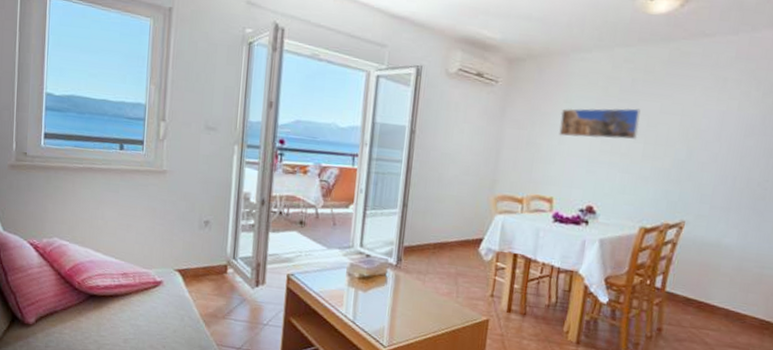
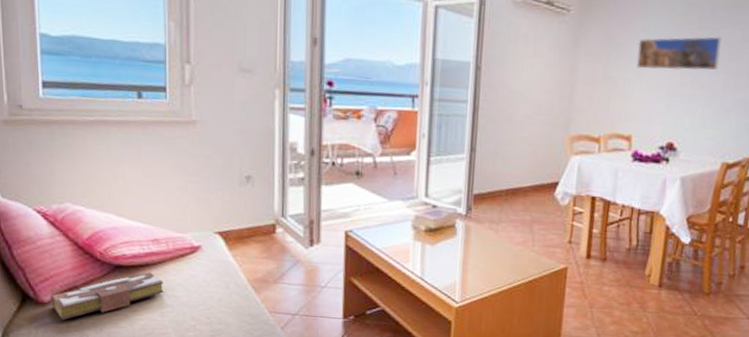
book: none [35,302,129,341] -> present [51,272,164,320]

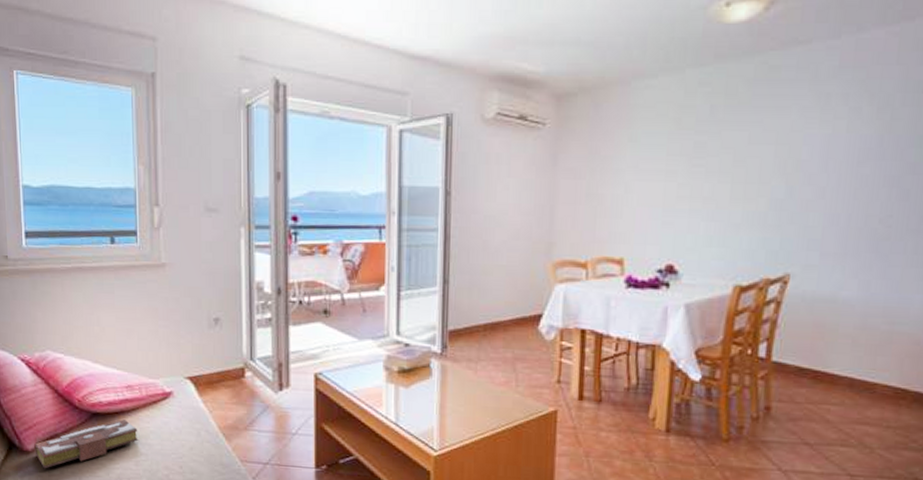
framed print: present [636,36,722,70] -> none [625,141,724,183]

